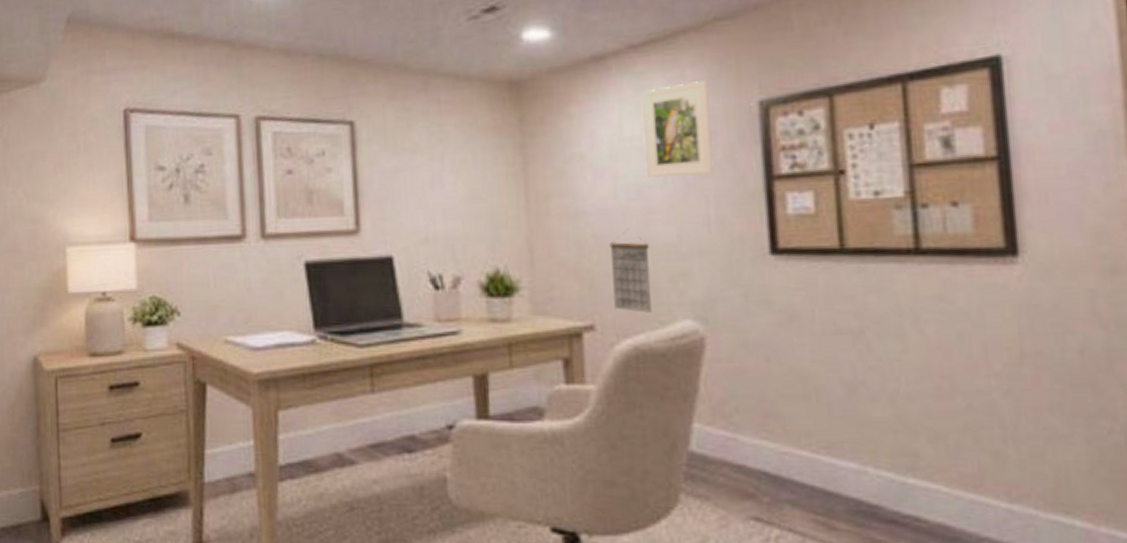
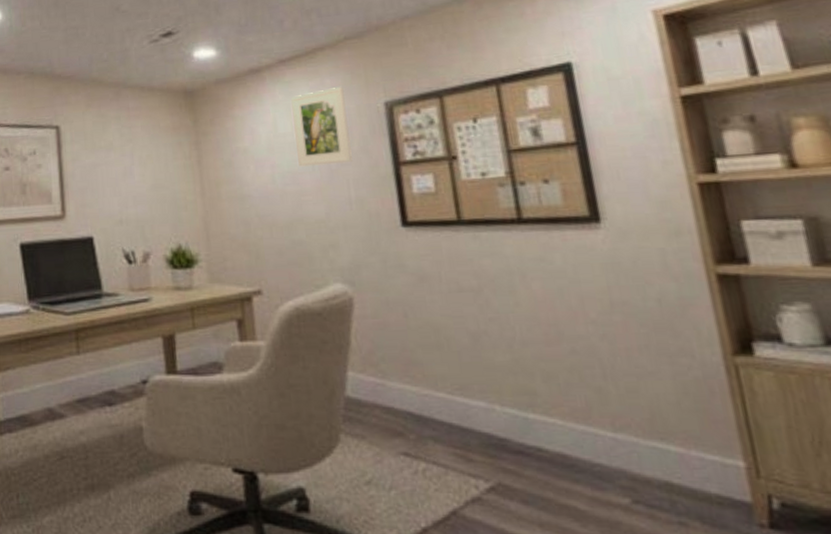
calendar: present [609,232,653,313] -> none [270,212,309,279]

